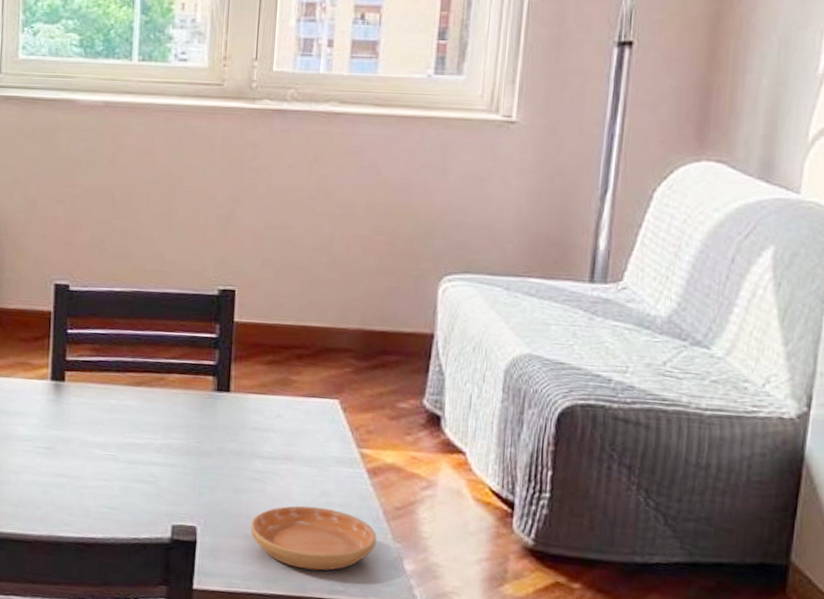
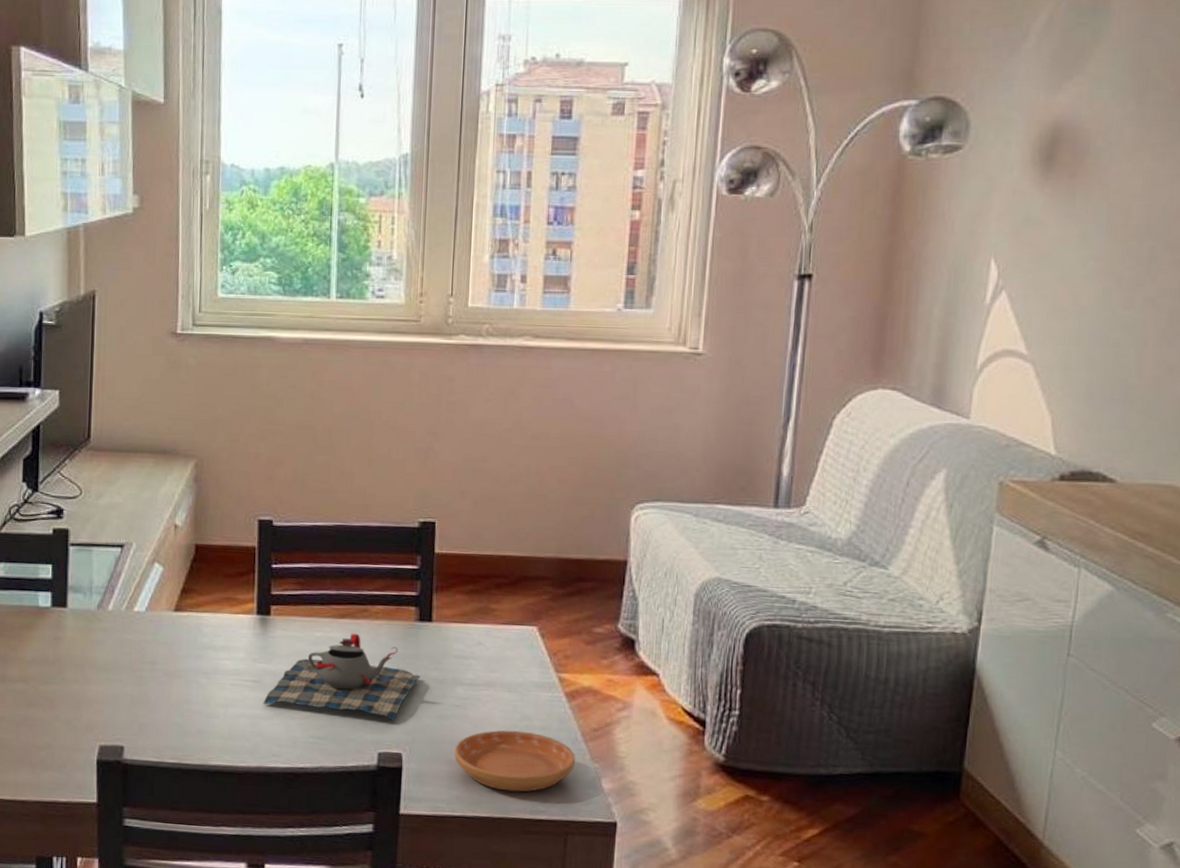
teapot: none [55,401,217,493] -> present [263,633,420,721]

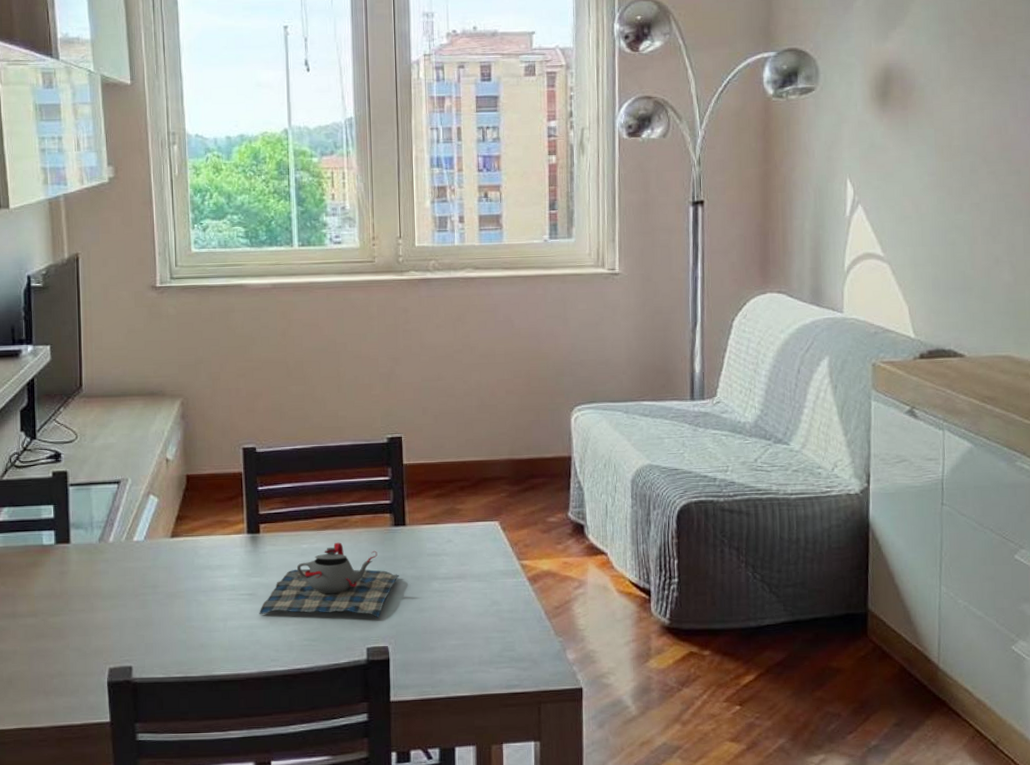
saucer: present [454,730,576,792] -> none [435,615,542,671]

